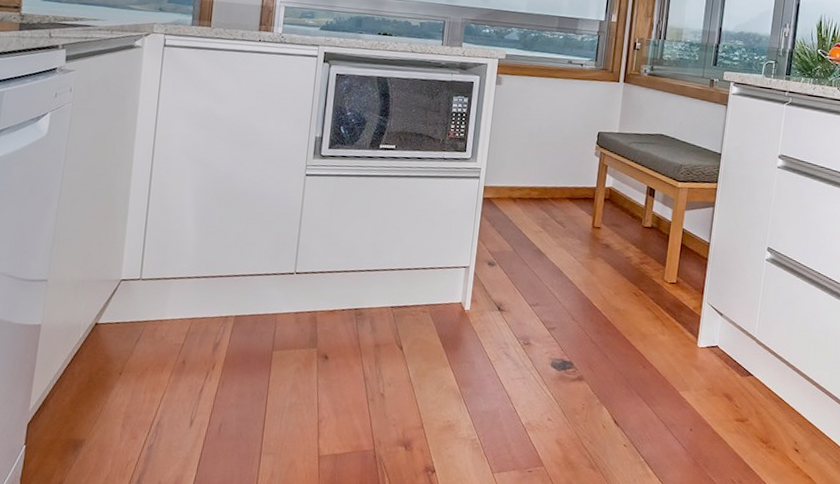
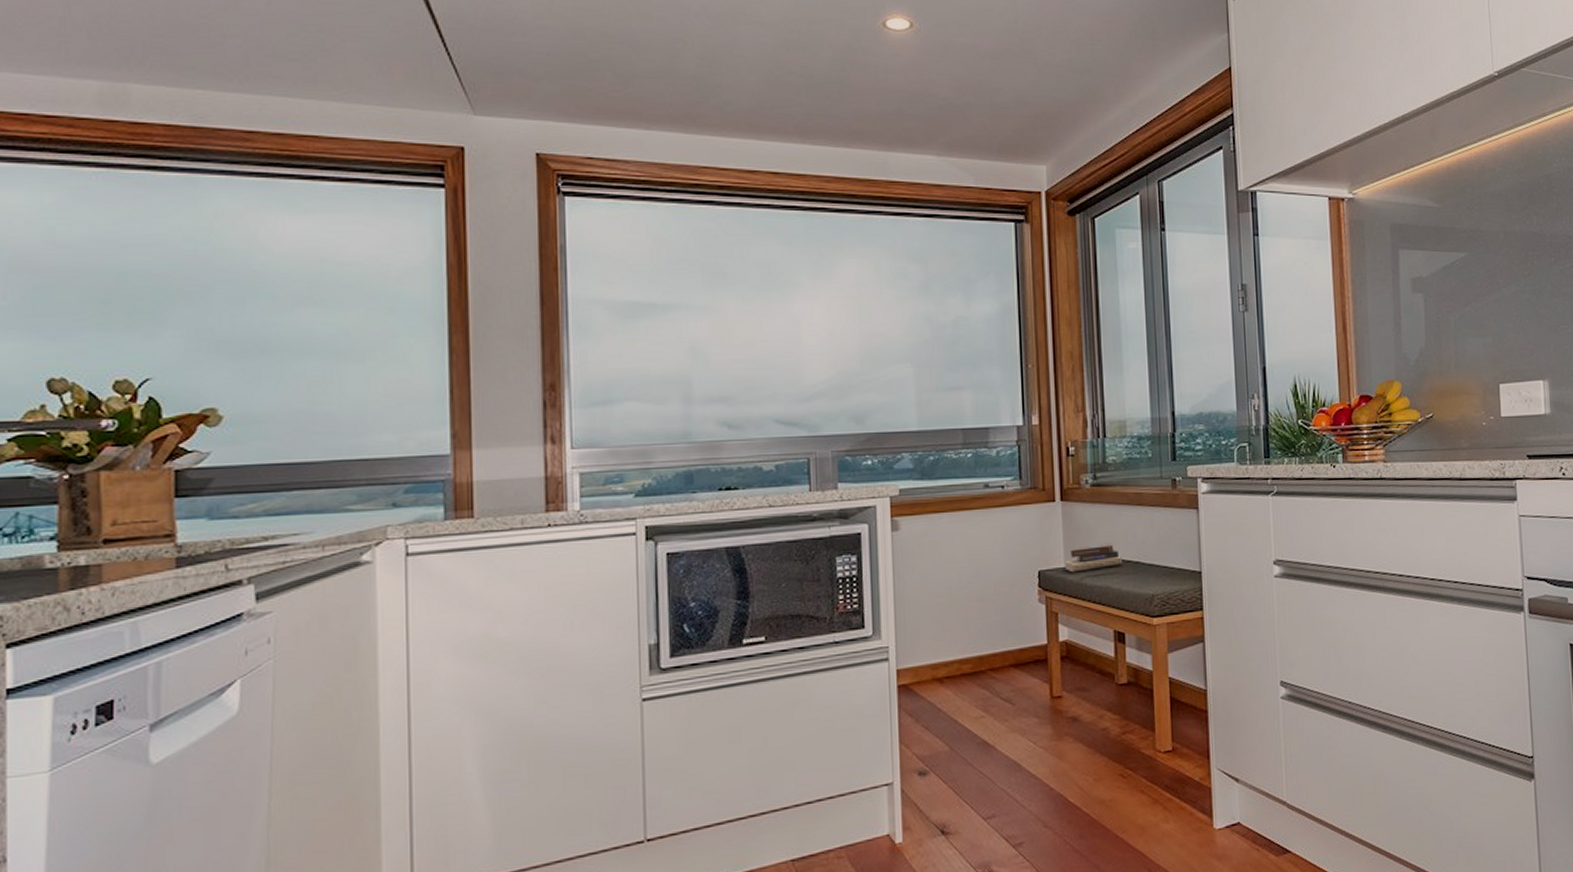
books: none [618,119,663,139] -> present [1065,542,1123,573]

